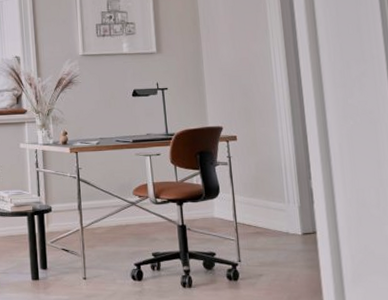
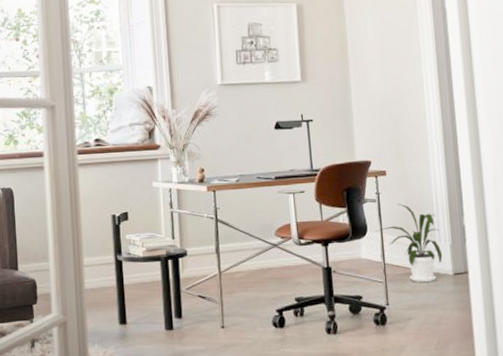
house plant: none [227,167,292,242] -> present [375,203,443,283]

